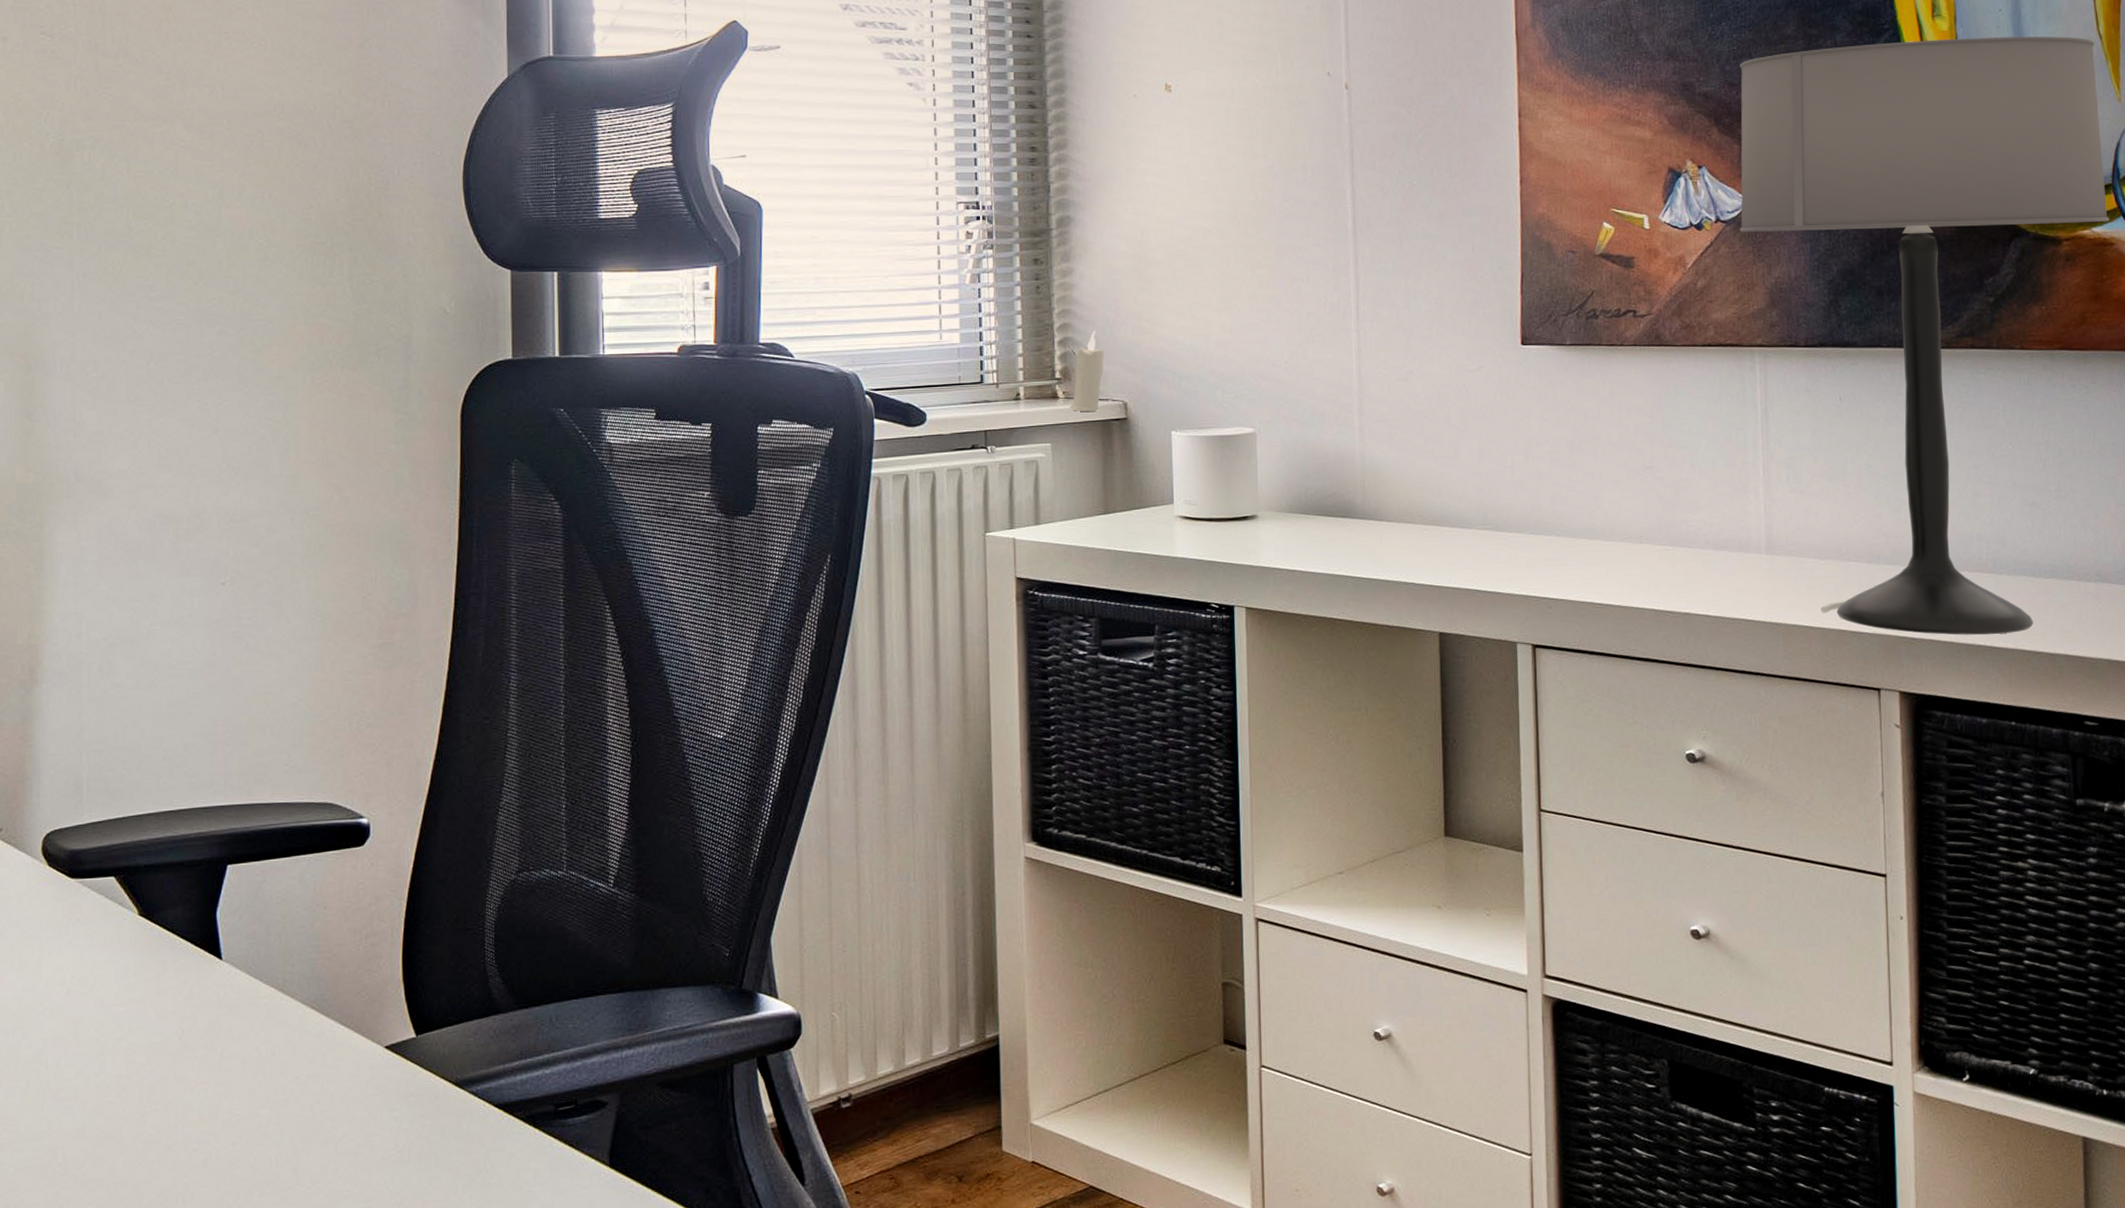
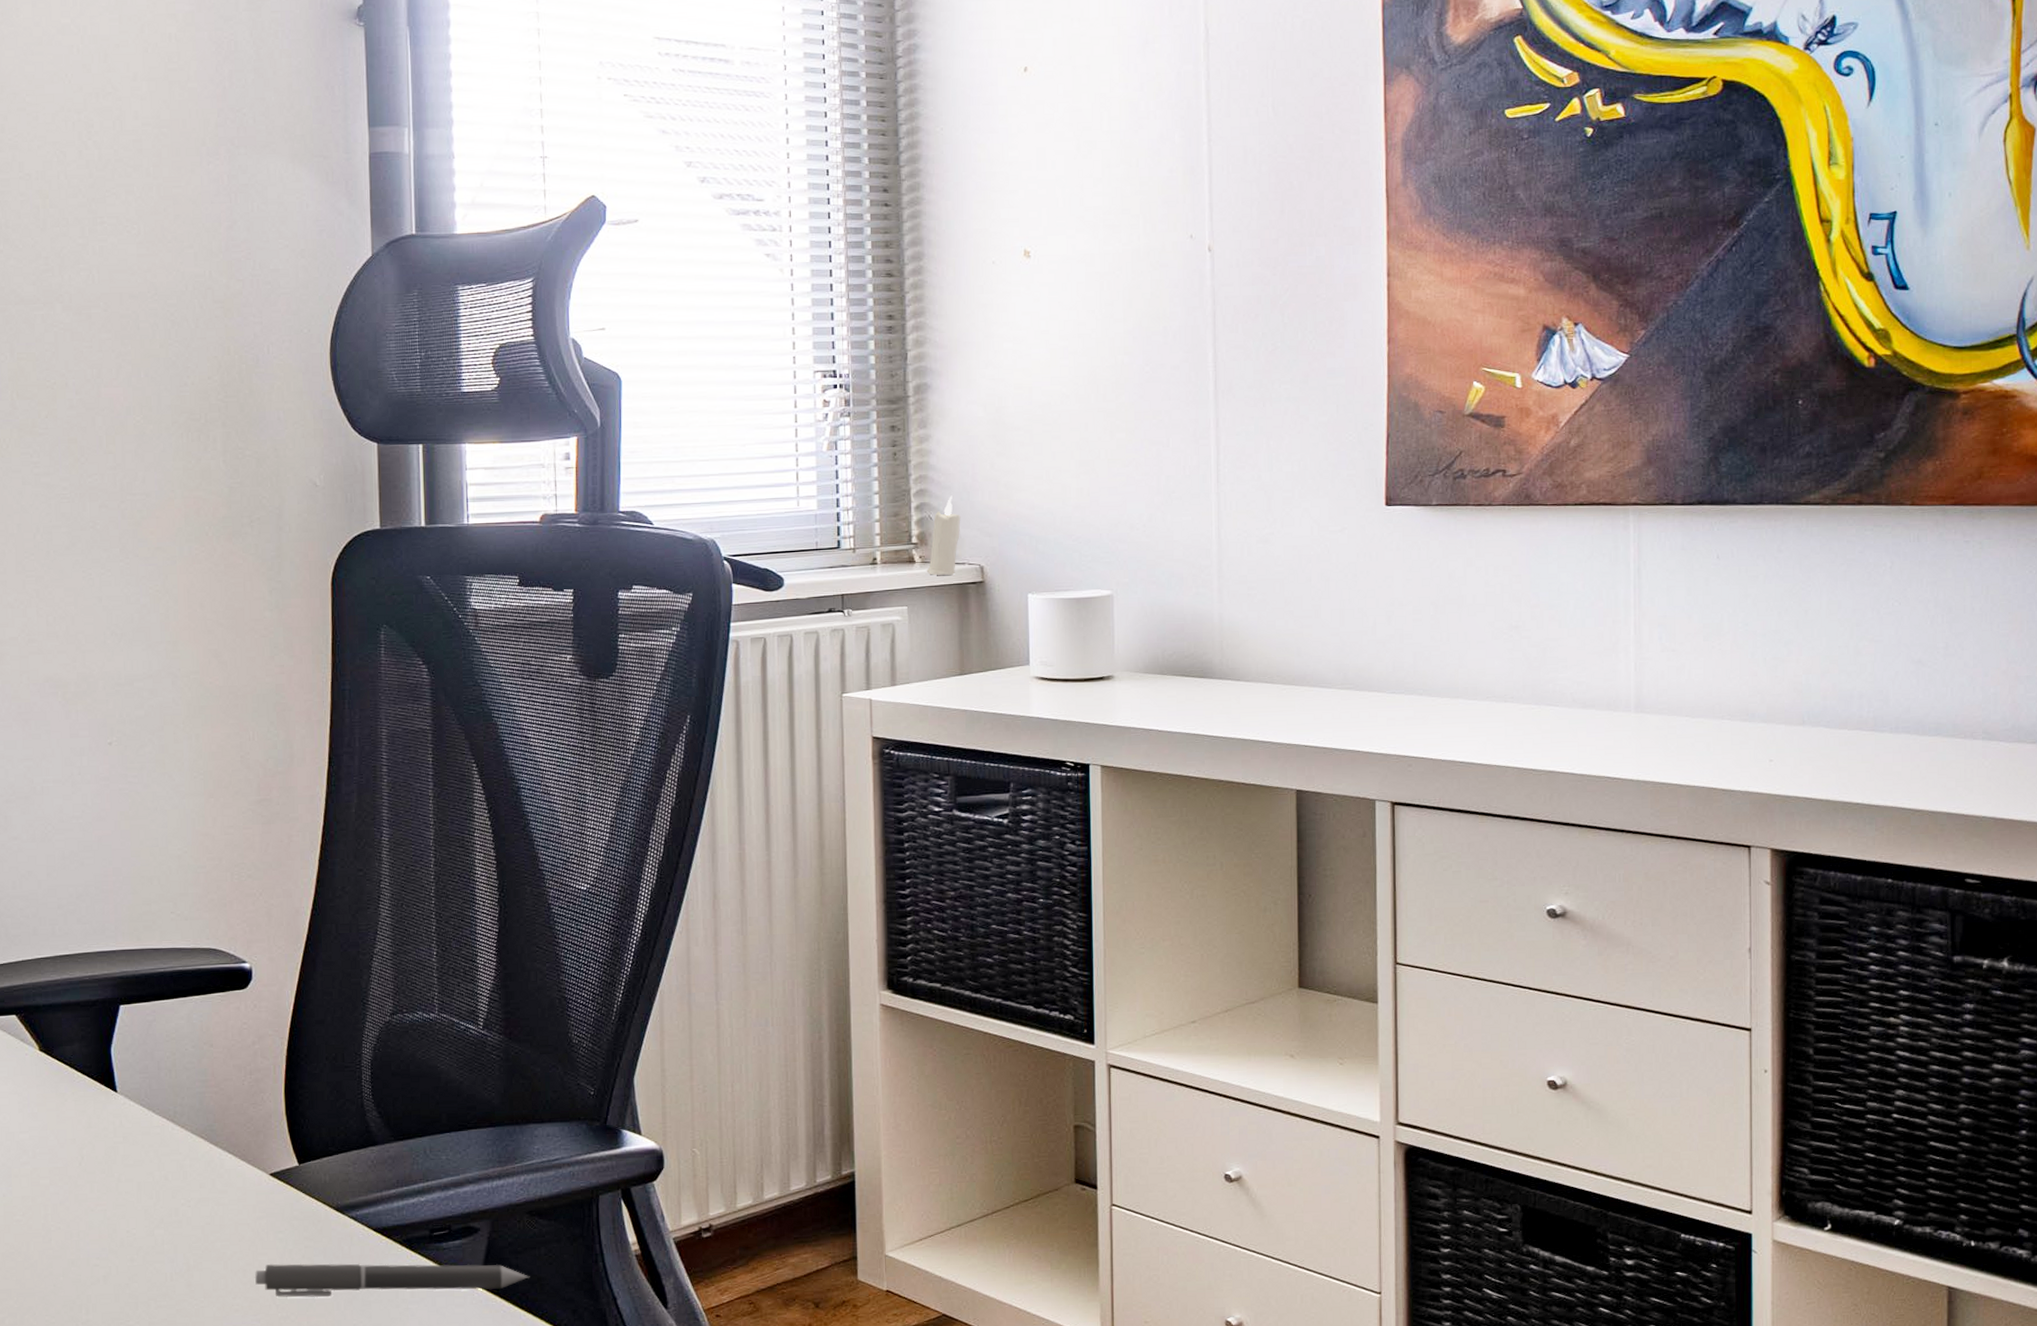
pen: none [366,1141,661,1182] -> present [254,1263,530,1298]
table lamp: present [1739,36,2109,636] -> none [1616,182,2012,793]

